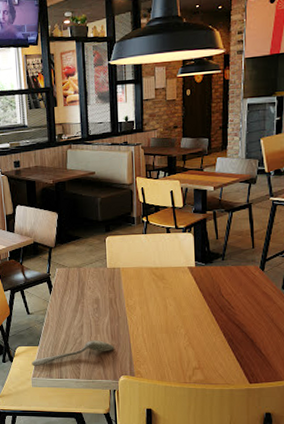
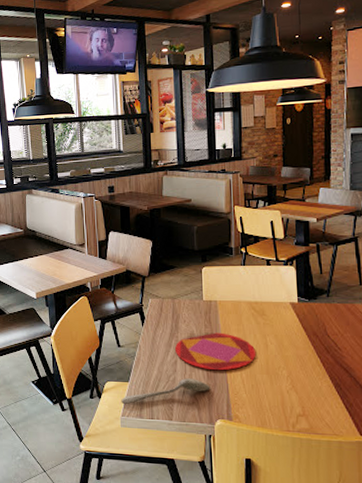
plate: none [81,297,157,332] -> present [175,332,256,371]

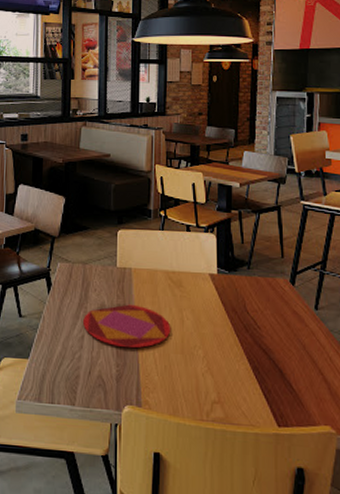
spoon: present [121,378,211,405] -> none [18,356,120,386]

